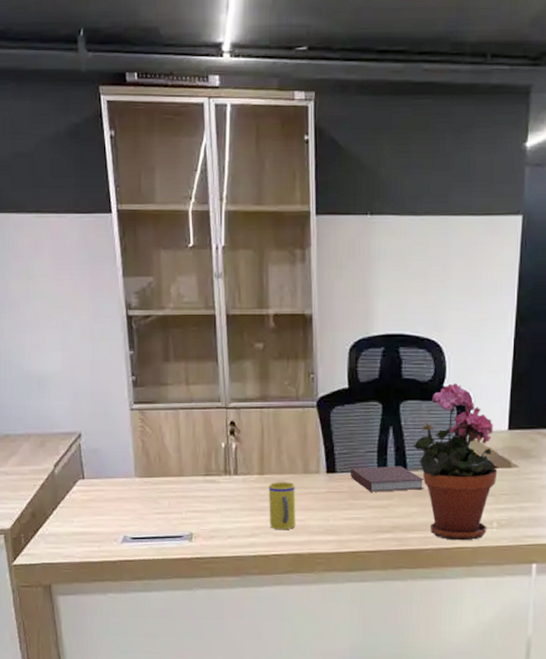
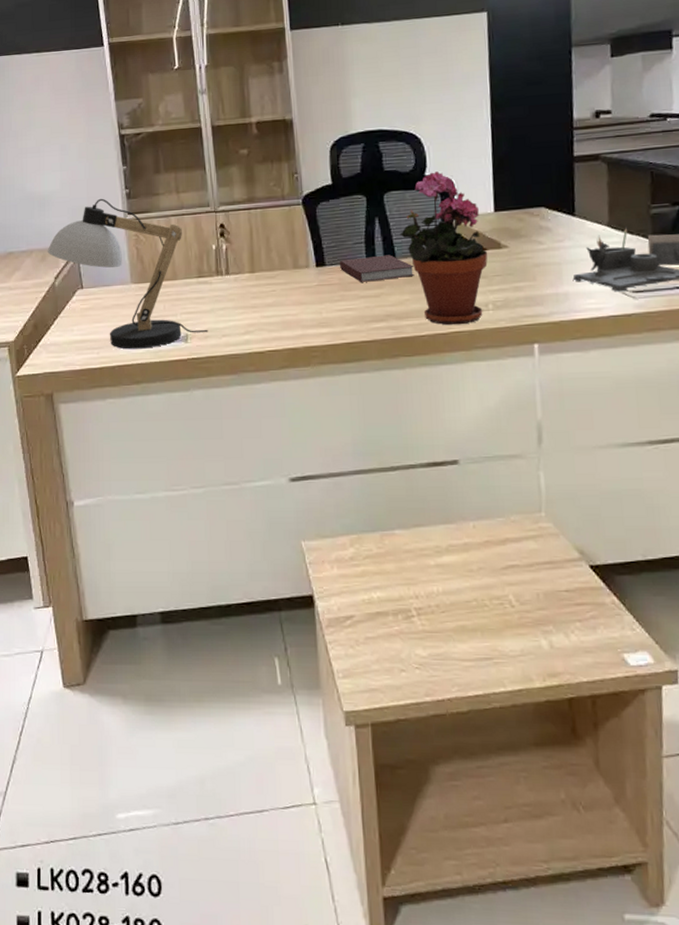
desk lamp: none [46,384,214,545] -> present [47,198,209,349]
mug: present [268,482,296,529] -> none [259,278,289,325]

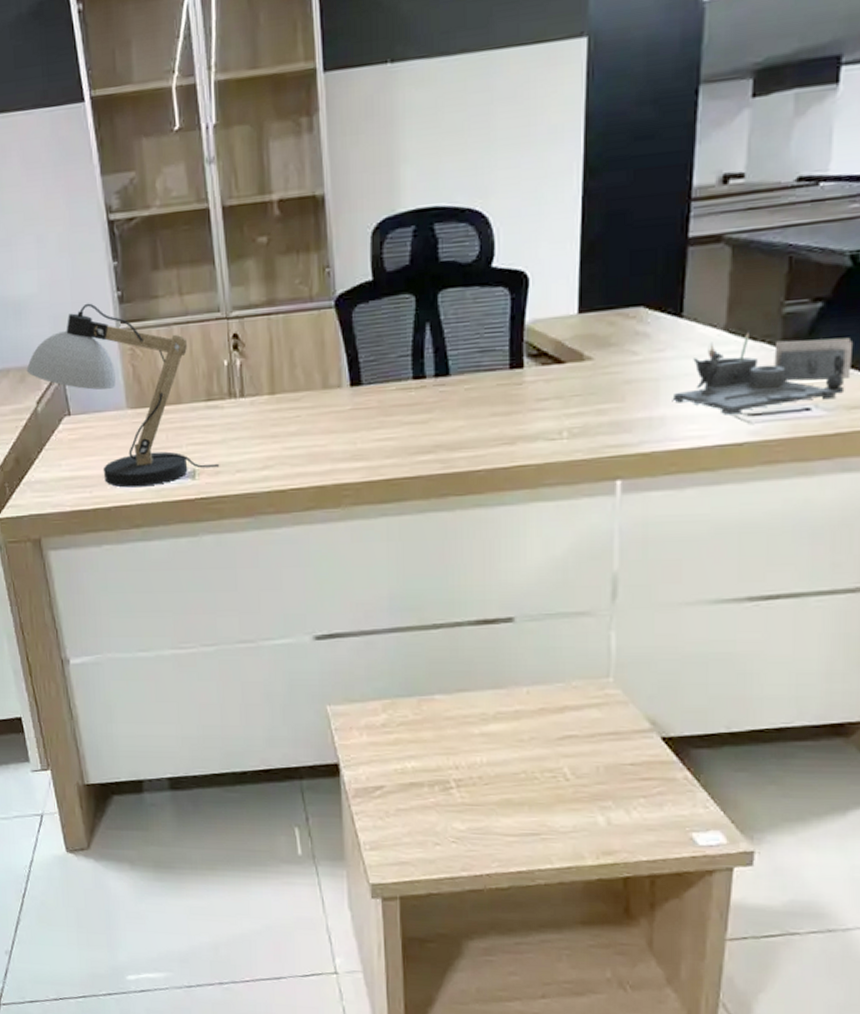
notebook: present [339,255,415,282] -> none [378,370,472,405]
potted plant: present [400,171,488,326] -> none [456,261,567,458]

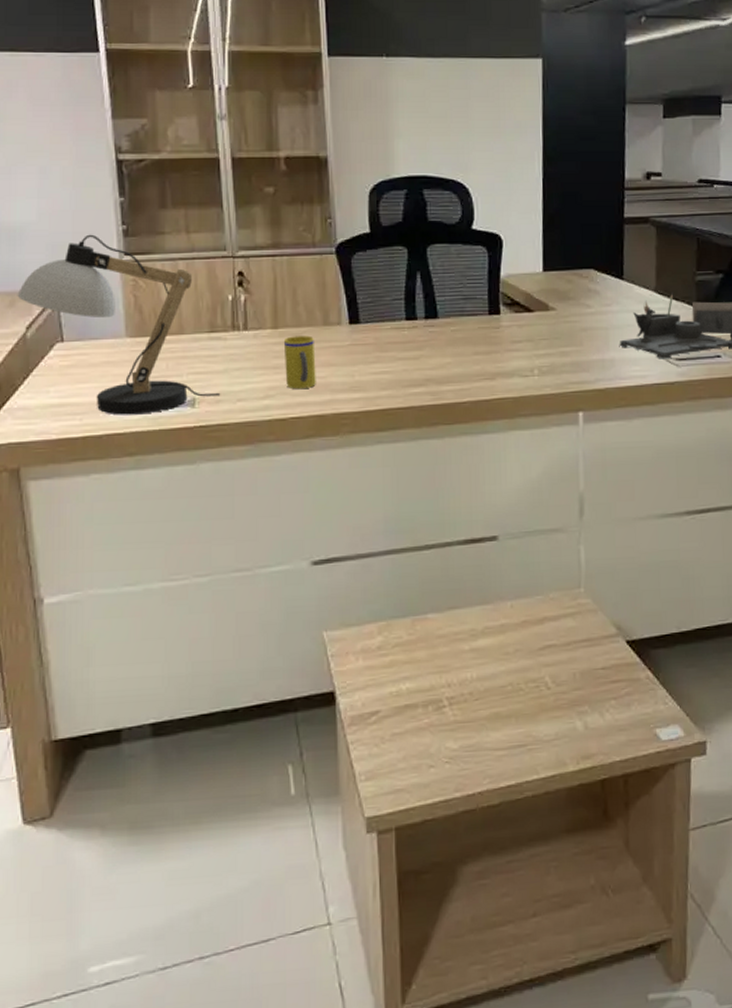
mug: none [281,400,316,458] -> present [283,335,316,389]

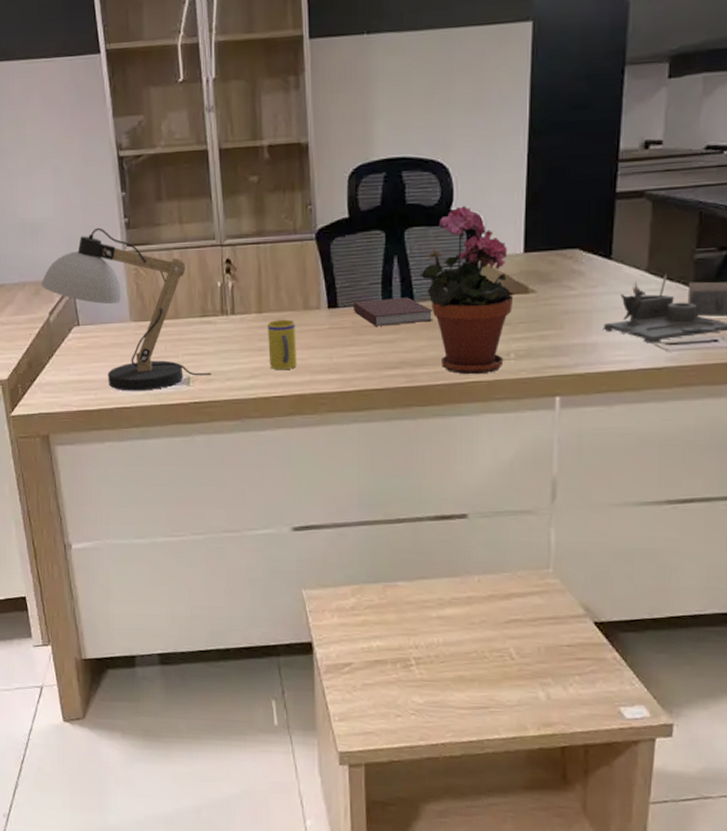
notebook: none [375,313,458,343] -> present [352,297,433,326]
potted plant: none [443,225,535,392] -> present [419,206,514,375]

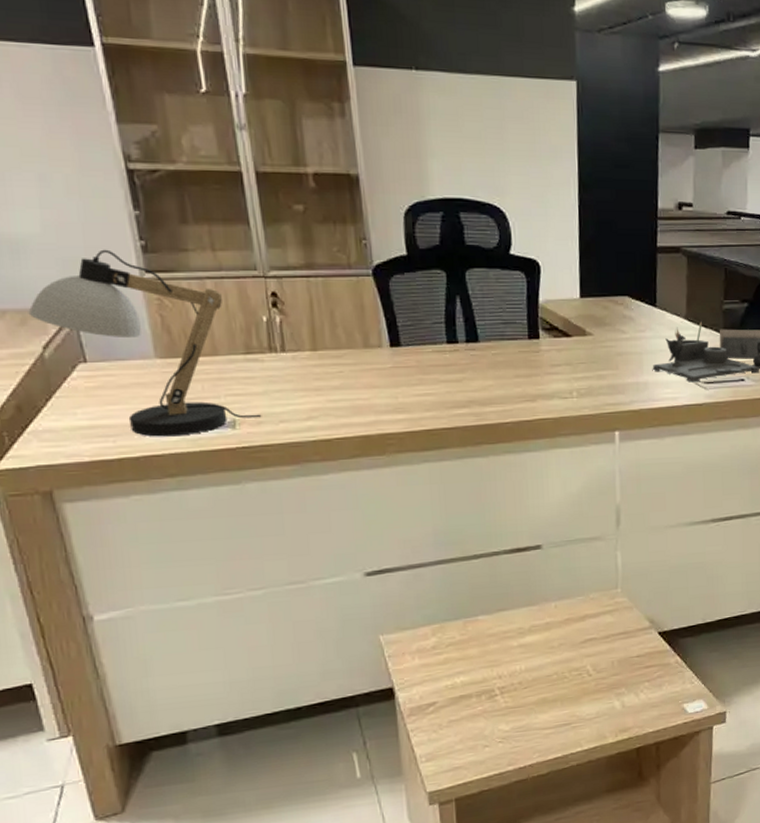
mug: present [267,319,297,369] -> none [323,358,360,410]
notebook: present [352,297,433,326] -> none [416,337,499,365]
potted plant: present [419,206,514,375] -> none [483,251,573,413]

